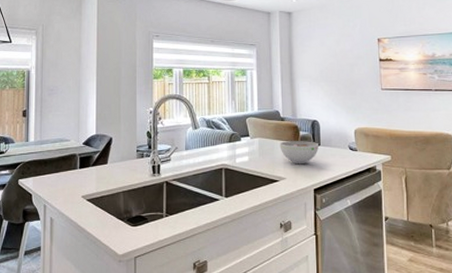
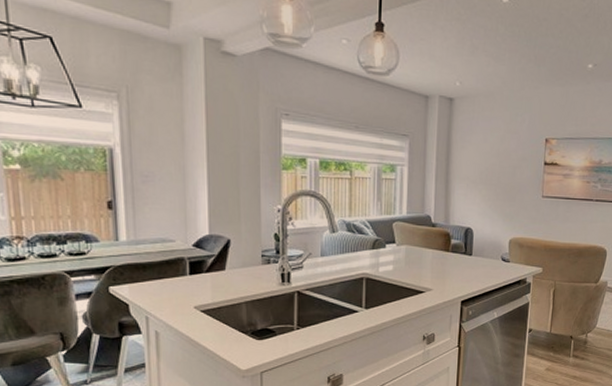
bowl: present [279,141,319,165] -> none [428,249,470,275]

